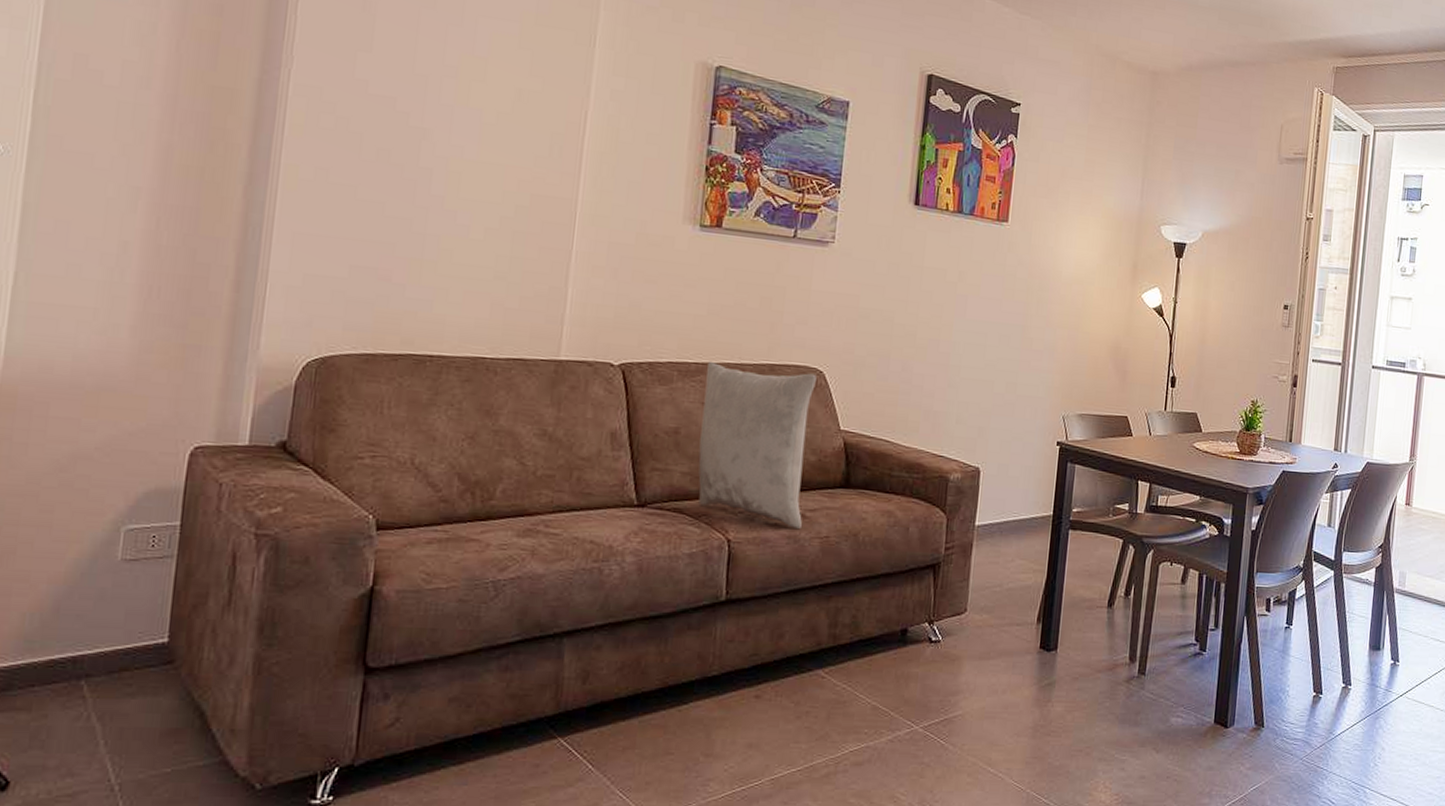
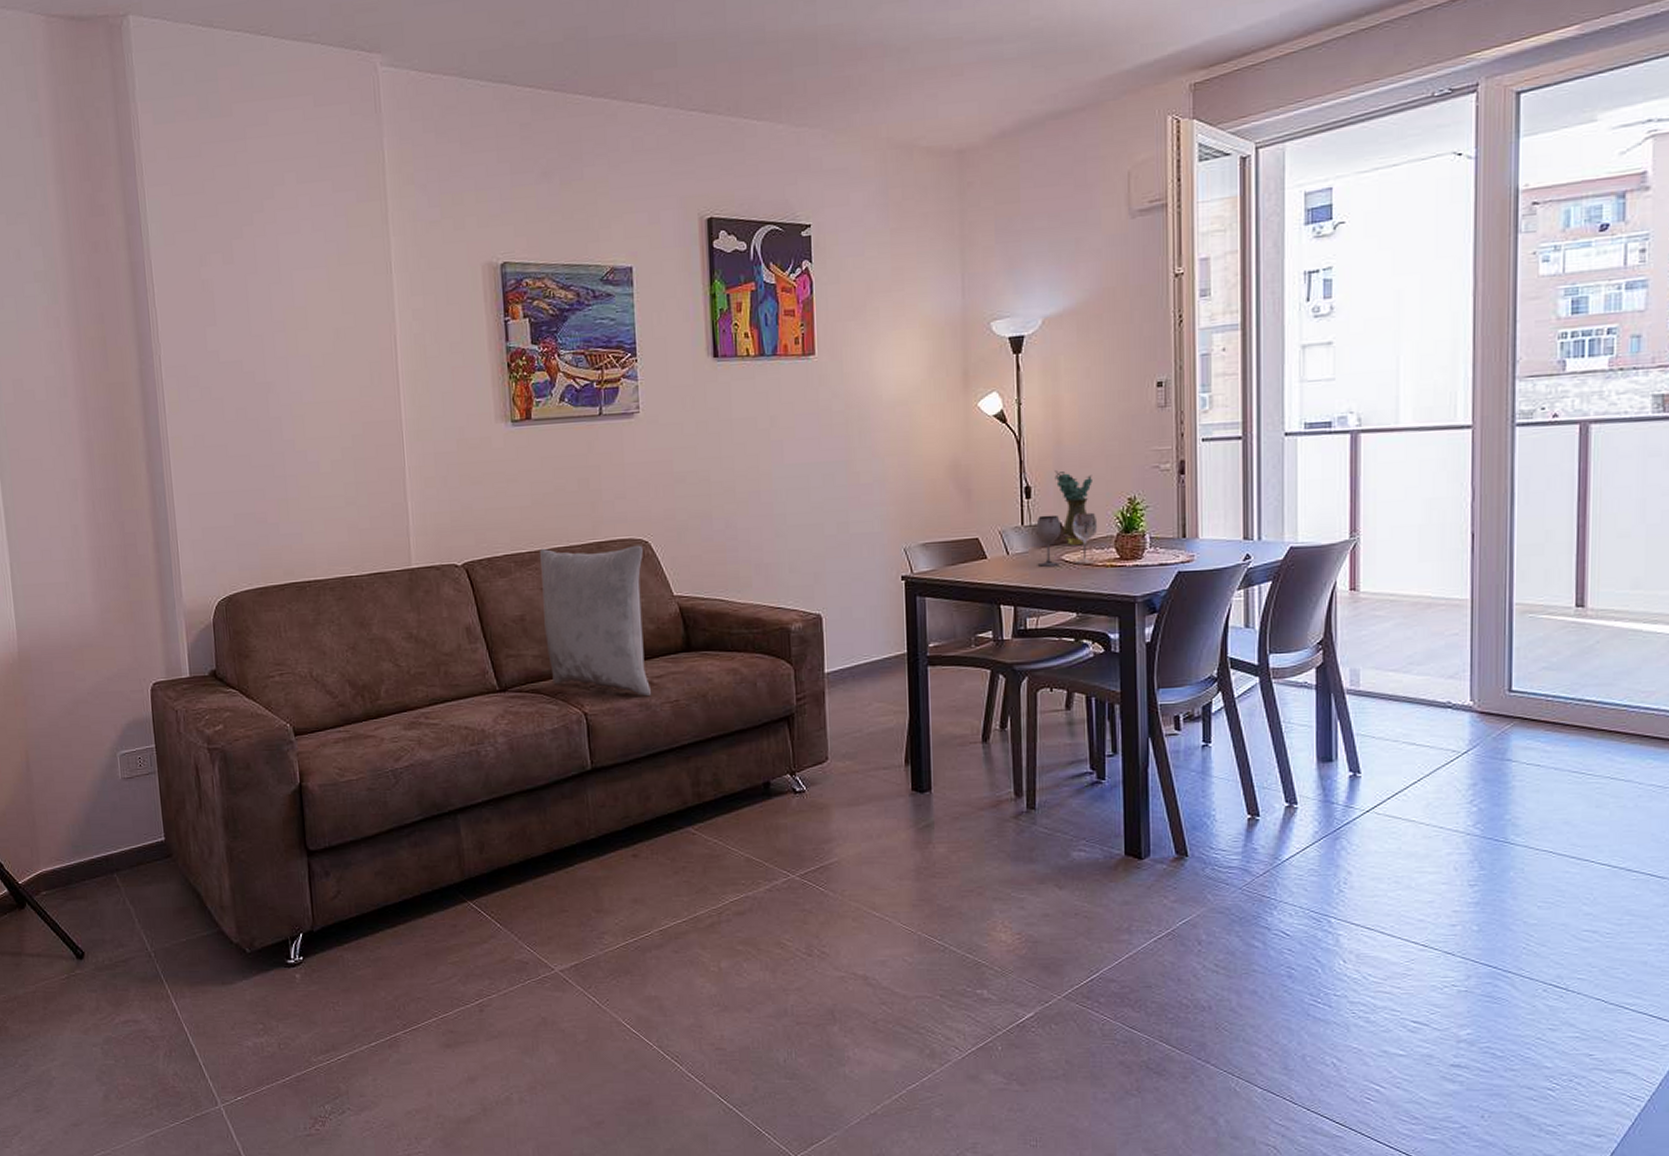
wineglass: none [1173,404,1226,454] -> present [1036,512,1098,567]
vase: none [1196,366,1226,437] -> present [1054,470,1092,546]

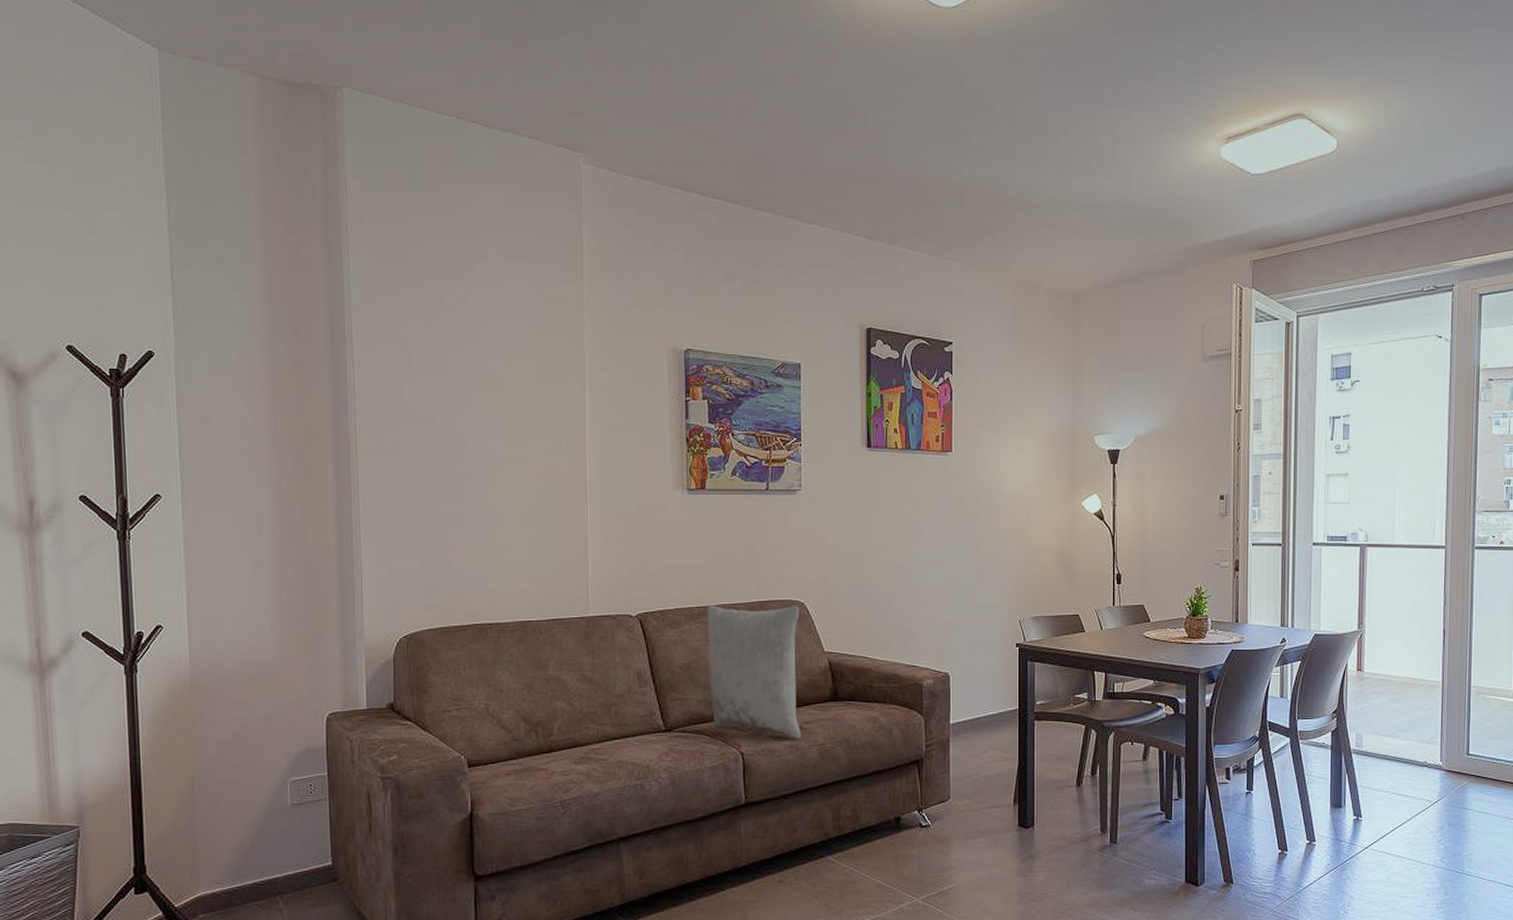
wineglass: present [1036,512,1098,567] -> none [1124,598,1172,641]
vase: present [1054,470,1092,546] -> none [1140,562,1169,625]

